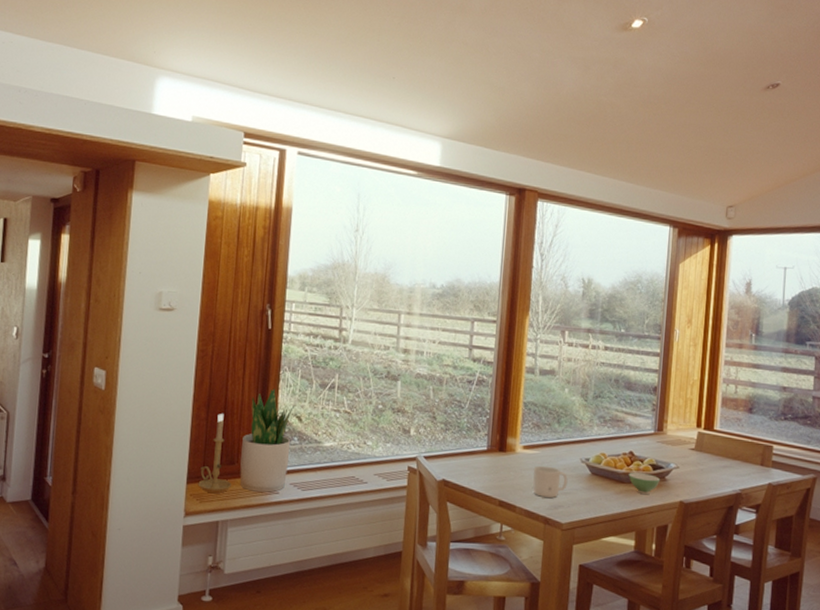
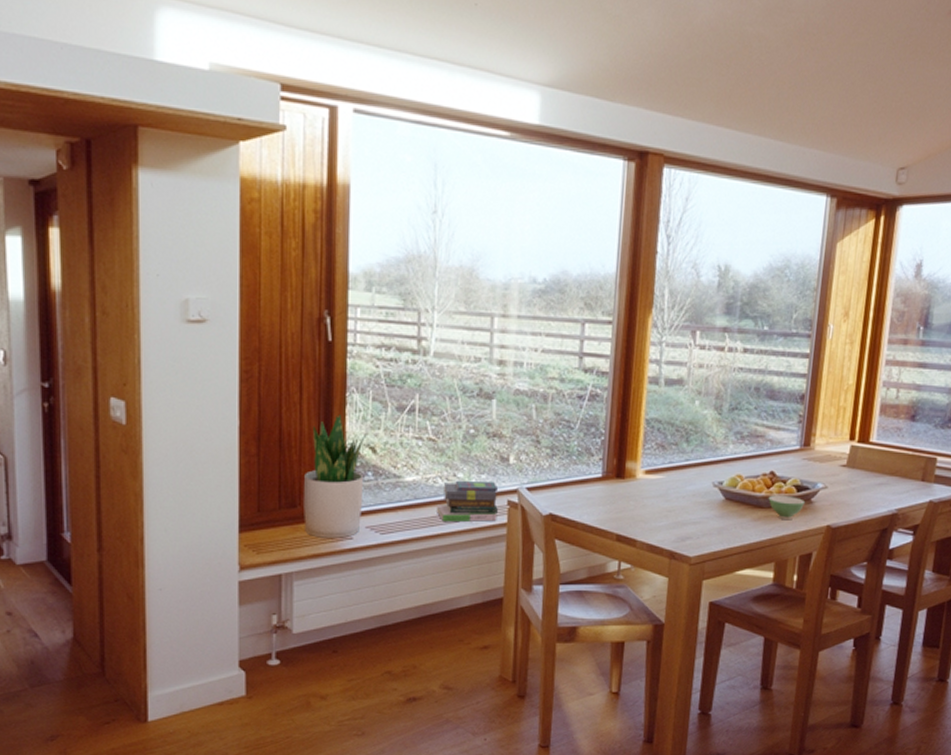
candle holder: present [198,414,231,494] -> none [253,448,294,543]
books: none [348,448,401,484] -> present [435,480,499,522]
mug: present [533,465,568,499] -> none [656,492,698,530]

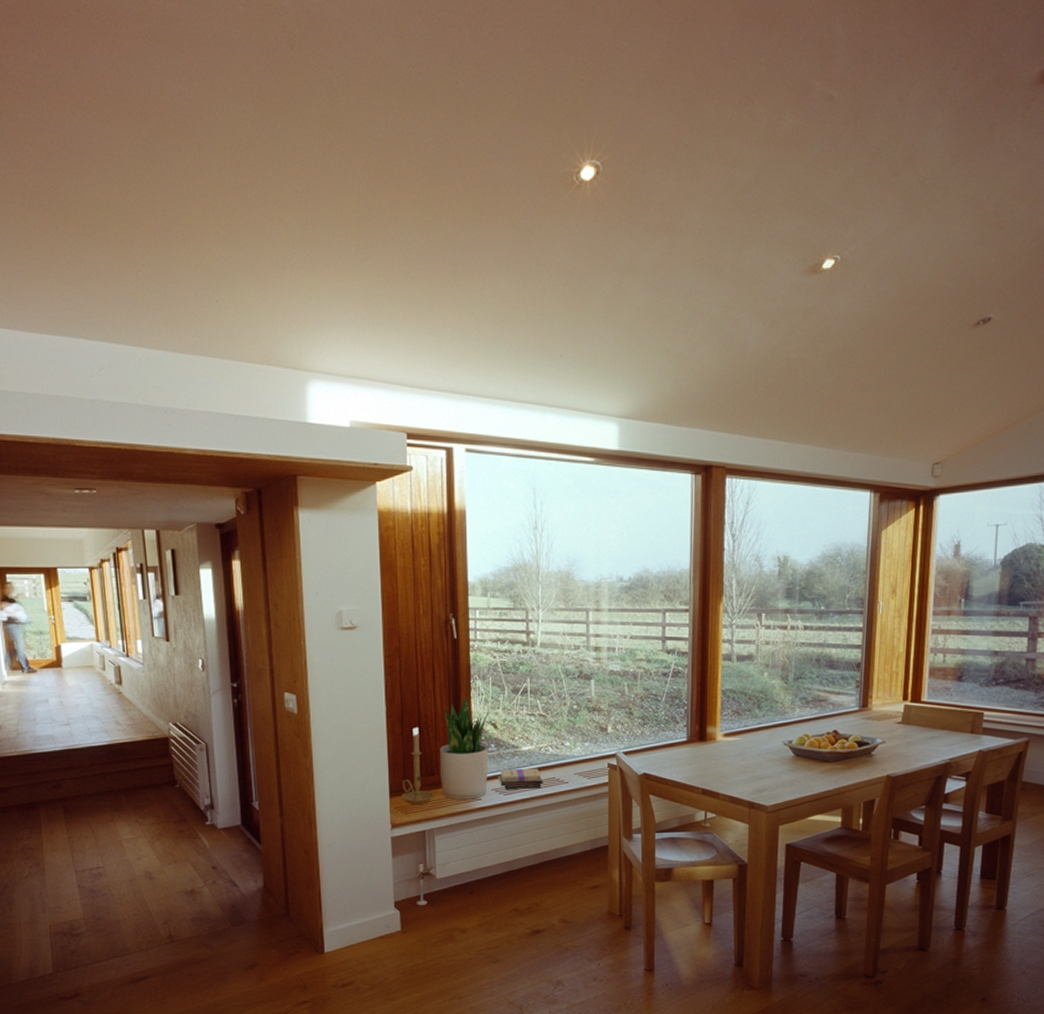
candle holder: none [253,448,294,543] -> present [401,727,434,805]
books: none [374,502,429,528] -> present [498,768,543,789]
books: present [435,480,499,522] -> none [548,747,600,784]
bowl: present [768,495,806,519] -> none [833,750,867,771]

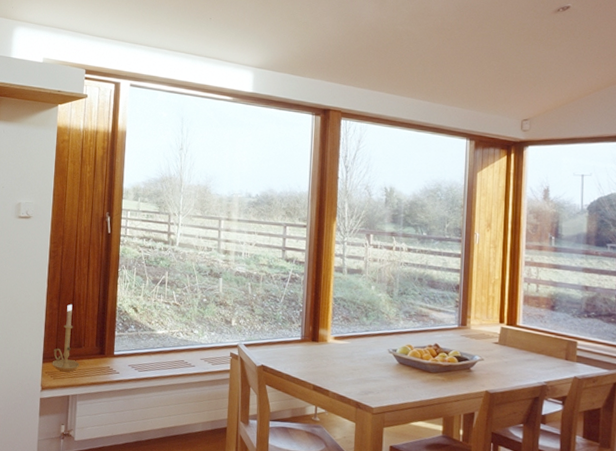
planter: present [440,698,490,801] -> none [86,283,133,373]
books: present [498,768,543,789] -> none [134,348,173,369]

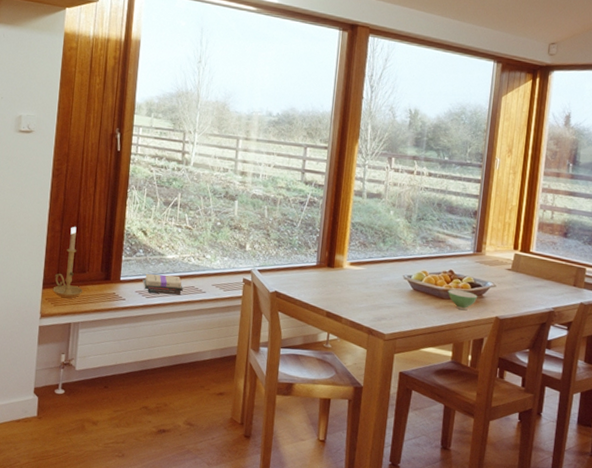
books: none [134,348,173,369] -> present [142,274,183,295]
bowl: none [434,363,466,384] -> present [448,289,478,310]

